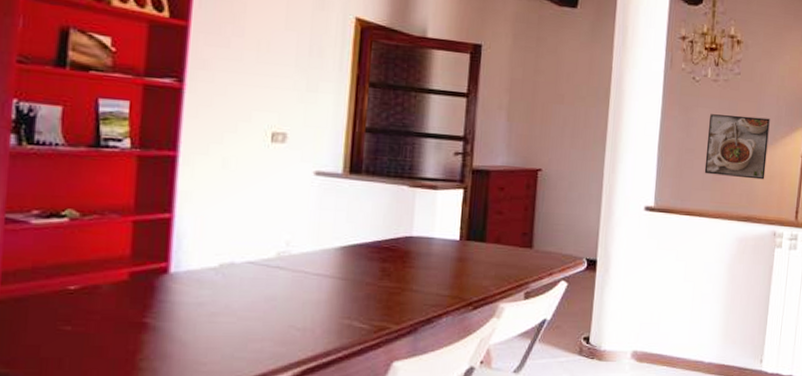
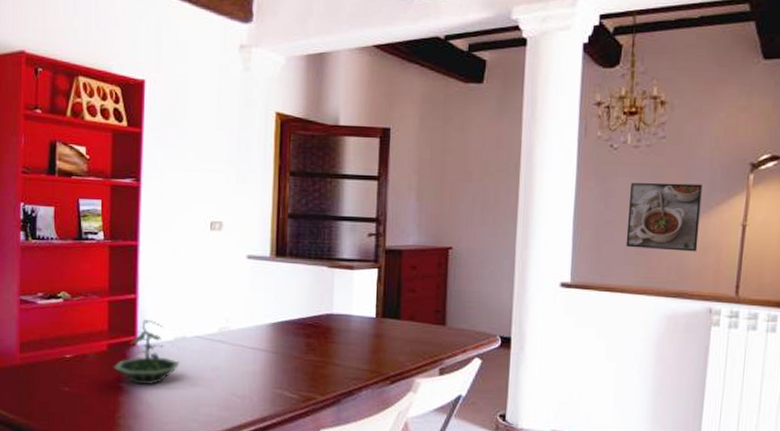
terrarium: none [135,242,226,320] -> present [113,319,180,385]

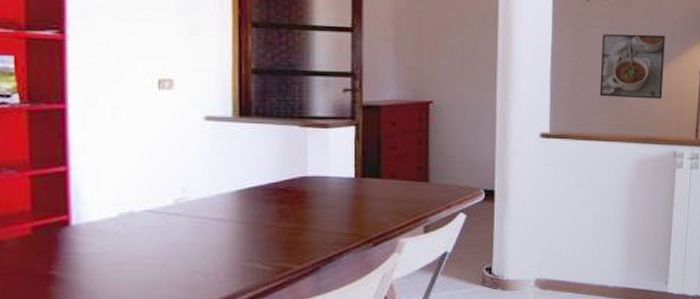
terrarium: present [113,319,180,385] -> none [40,194,128,271]

